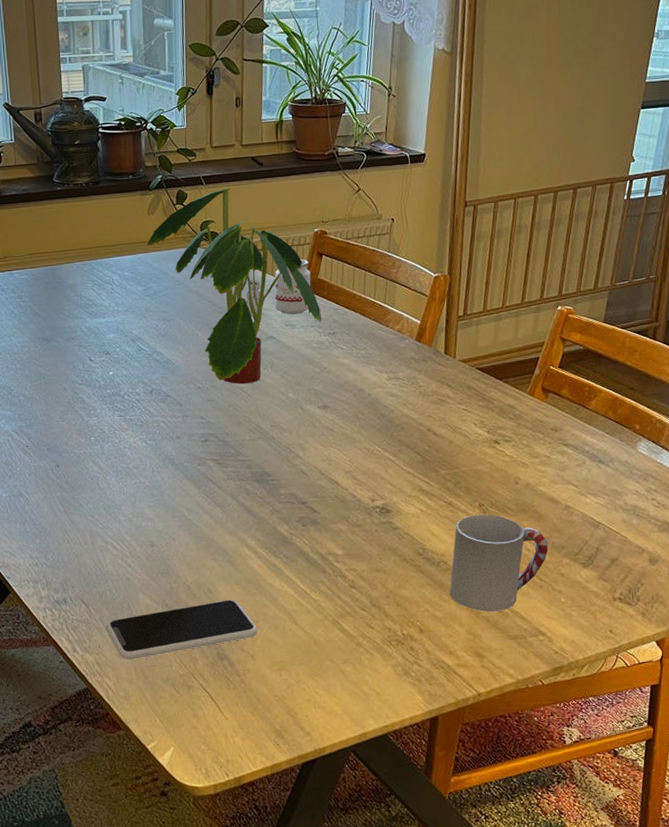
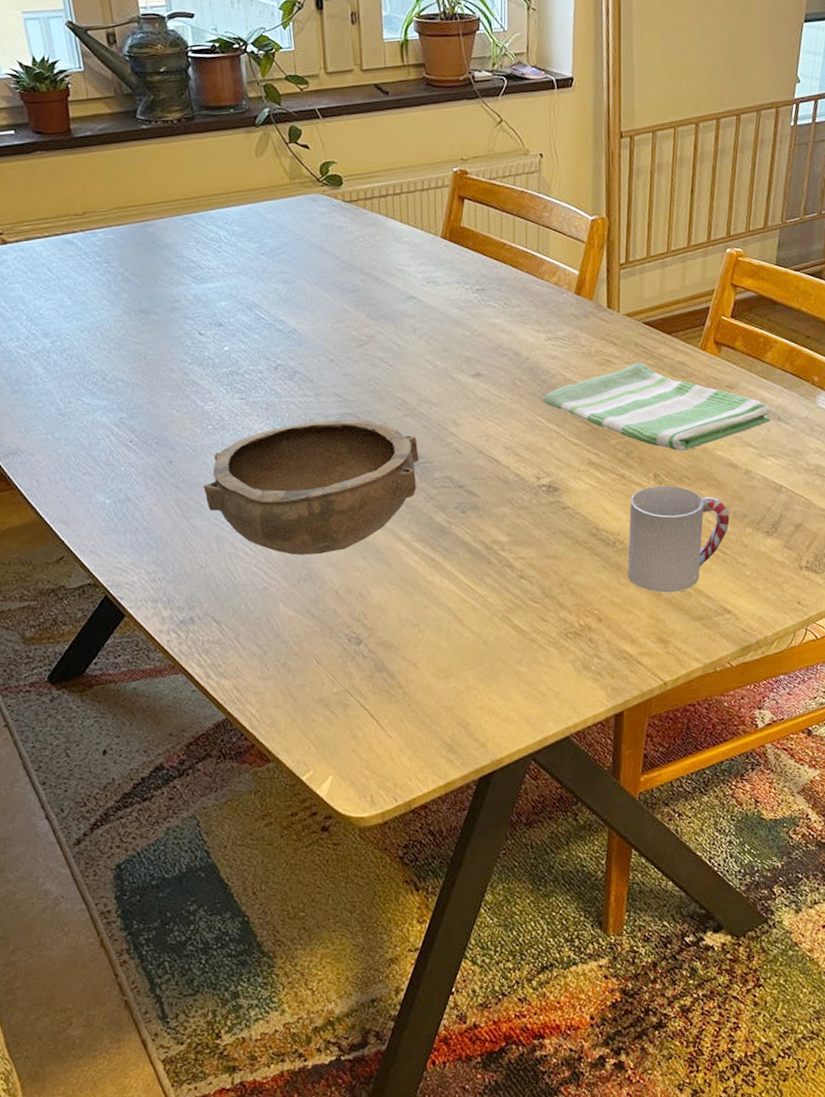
bowl: none [83,438,268,553] -> present [202,419,419,556]
smartphone: present [105,599,258,660] -> none [243,602,419,682]
plant: present [147,187,322,385] -> none [258,121,469,354]
candle: present [246,258,311,315] -> none [380,203,453,271]
dish towel: none [380,403,592,486] -> present [542,362,771,452]

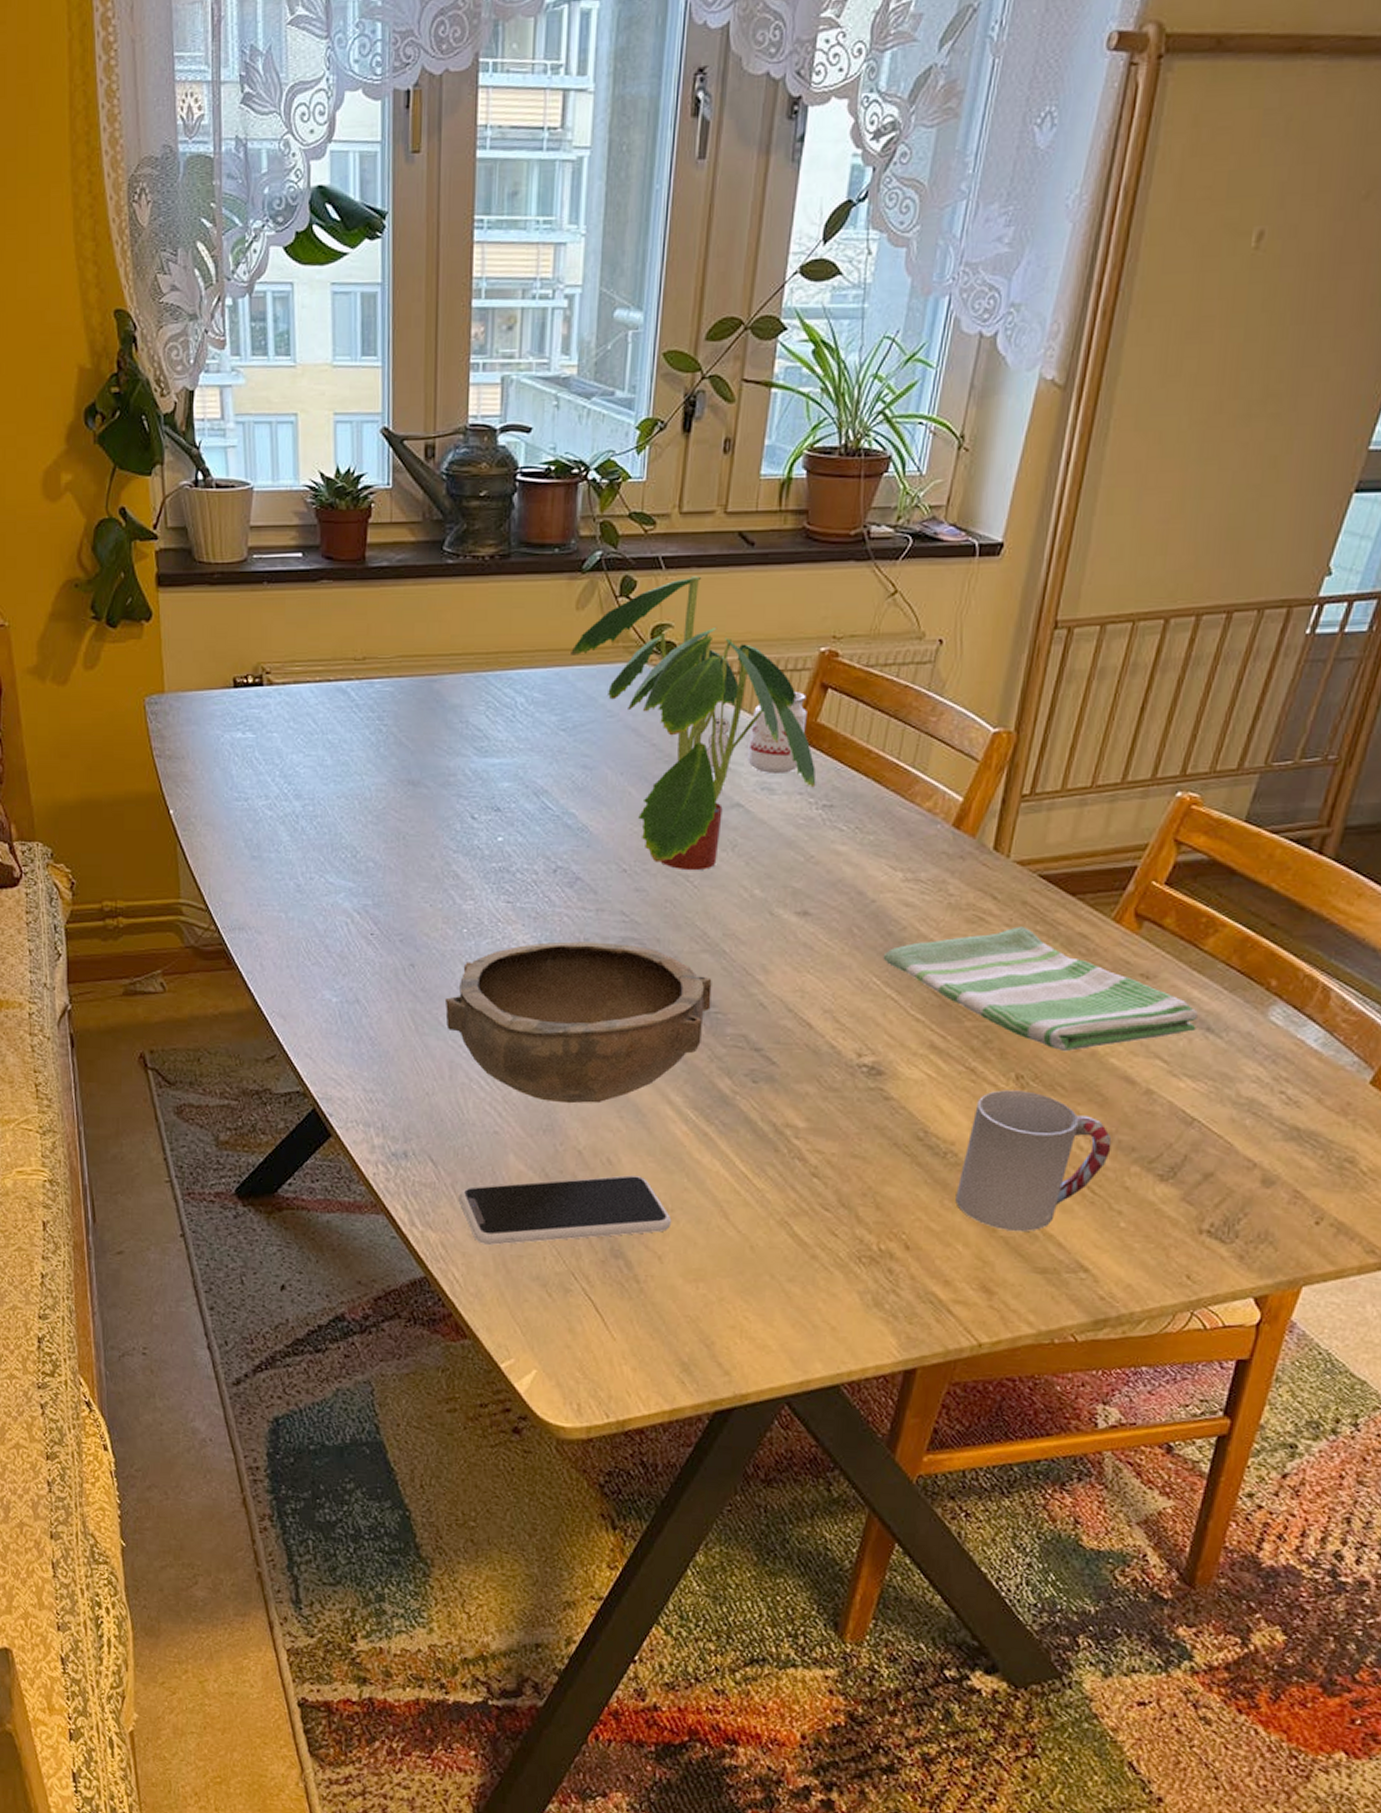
smartphone: none [243,602,419,682] -> present [458,1175,672,1245]
plant: none [258,121,469,354] -> present [571,576,816,871]
candle: none [380,203,453,271] -> present [706,691,807,775]

